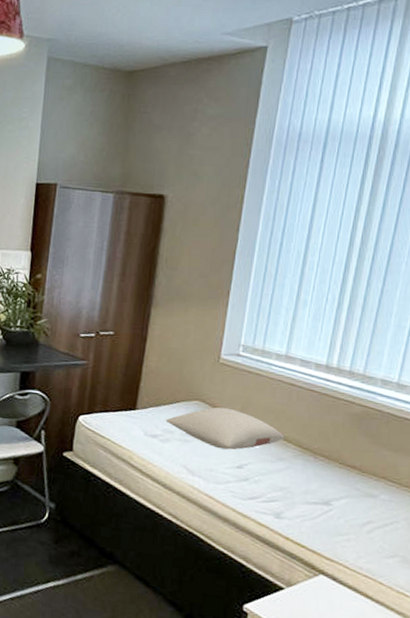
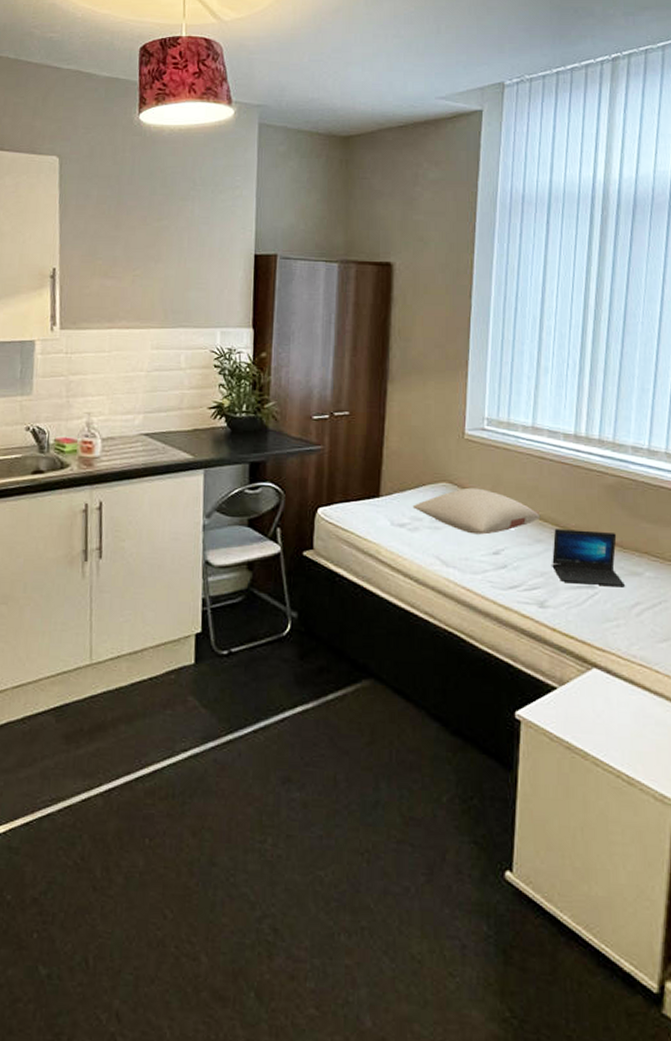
laptop: none [291,450,360,507] -> present [552,529,626,588]

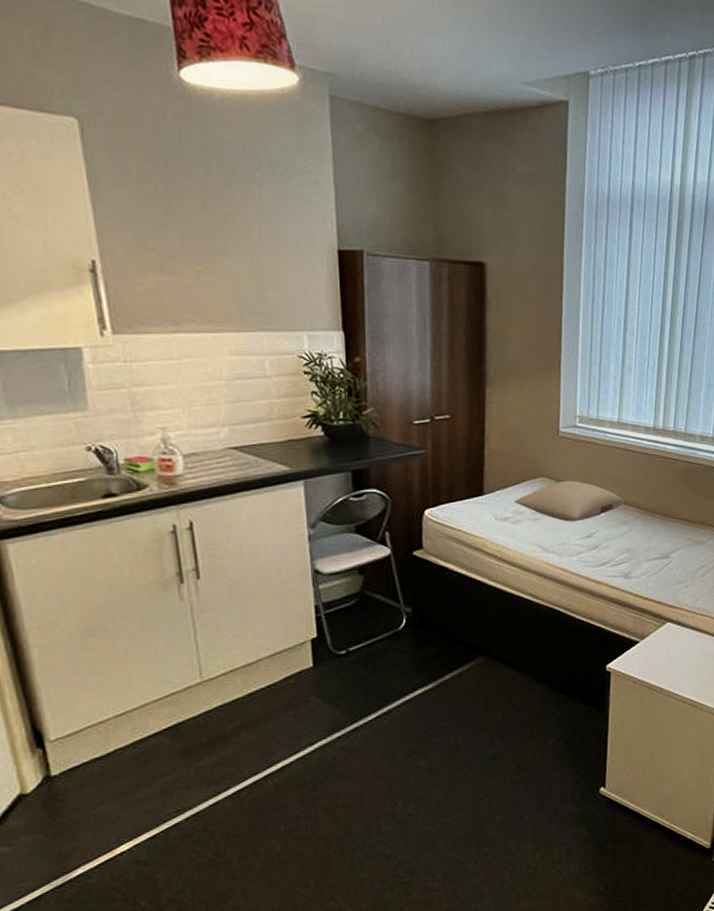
laptop: present [552,529,626,588] -> none [635,510,693,556]

